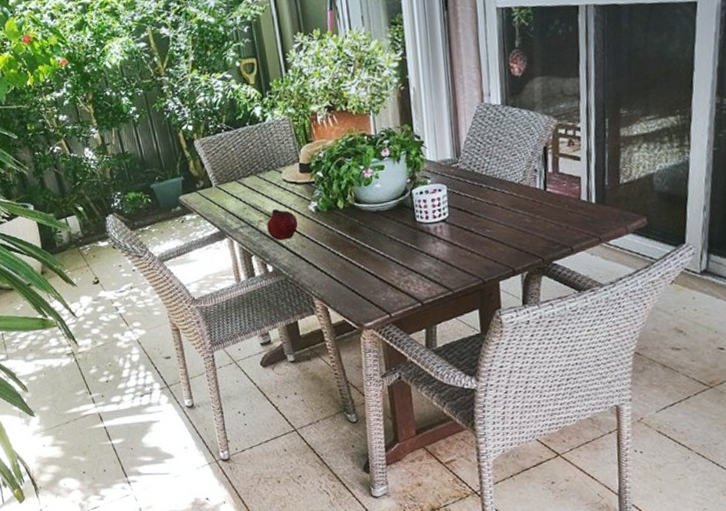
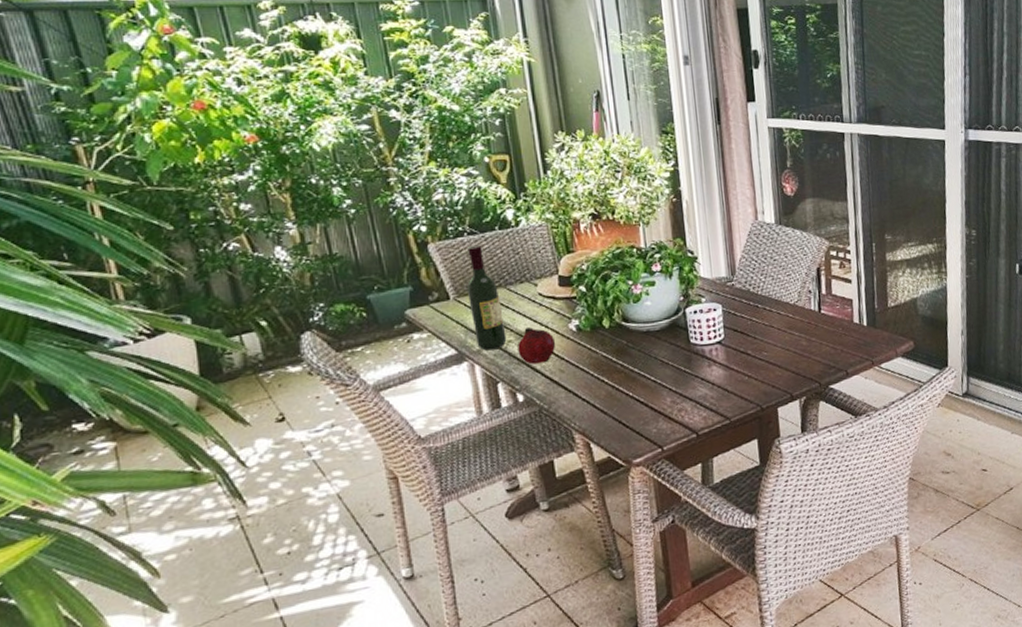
wine bottle: none [225,139,258,229] -> present [467,244,507,351]

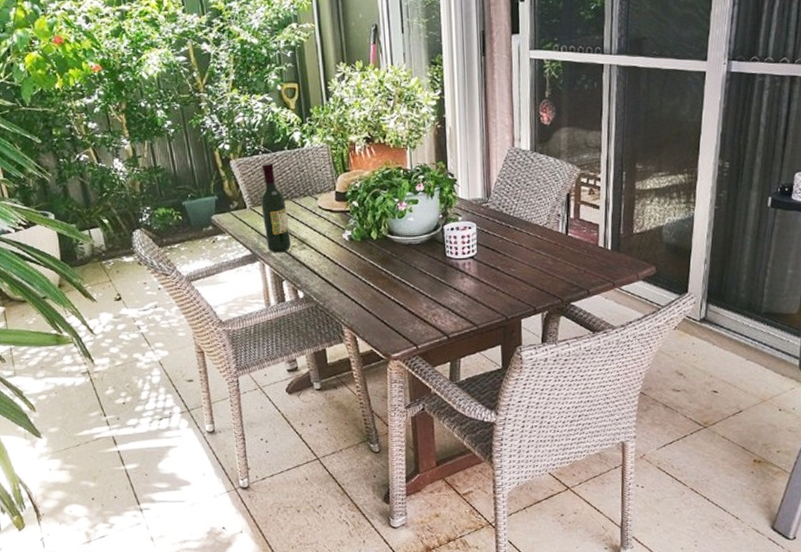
fruit: present [518,327,556,365] -> none [300,235,332,267]

